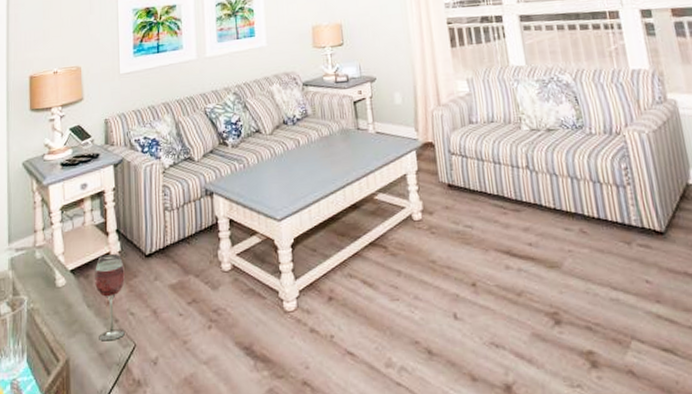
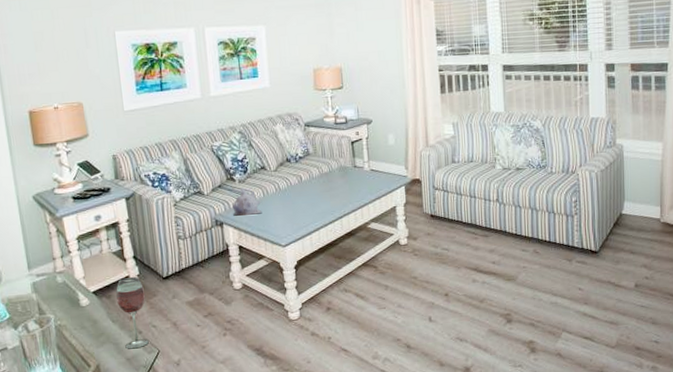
seashell: none [223,153,256,185] -> present [231,187,262,216]

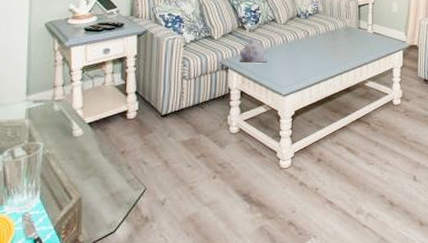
wineglass: present [115,277,149,349] -> none [110,112,142,184]

